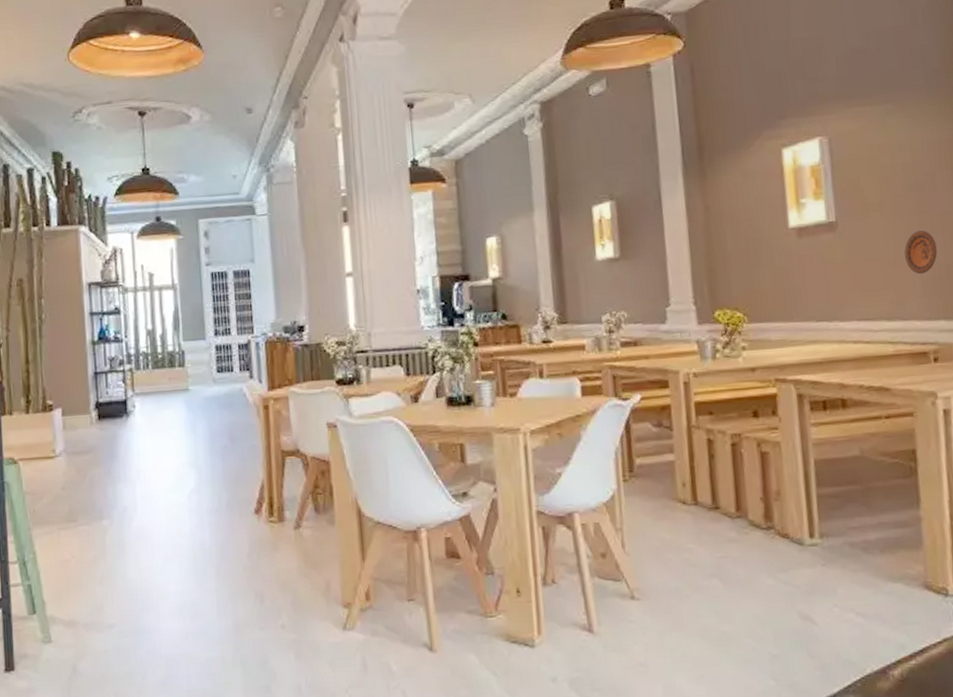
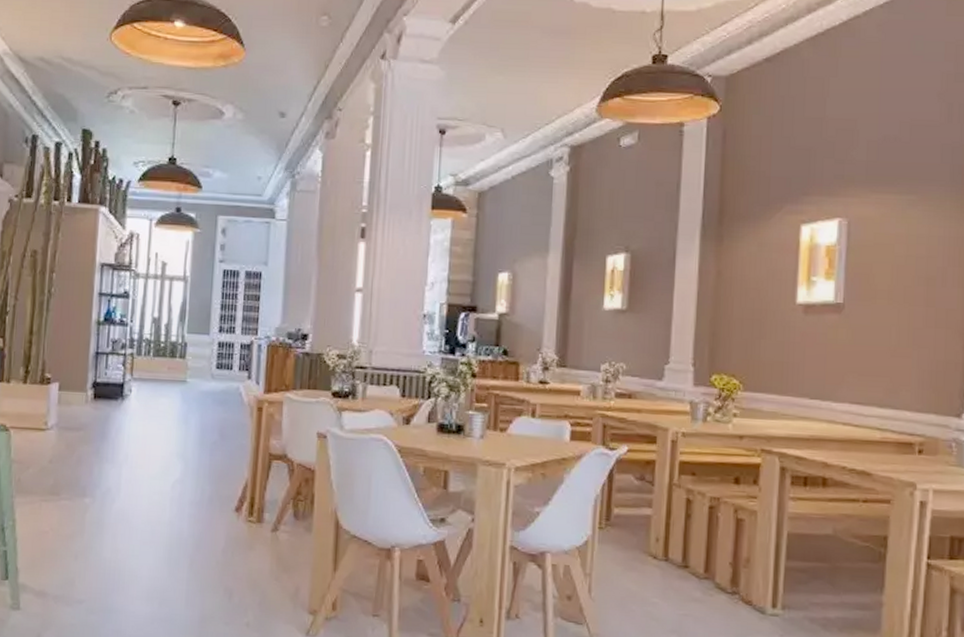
decorative plate: present [904,230,938,275] -> none [905,324,938,367]

